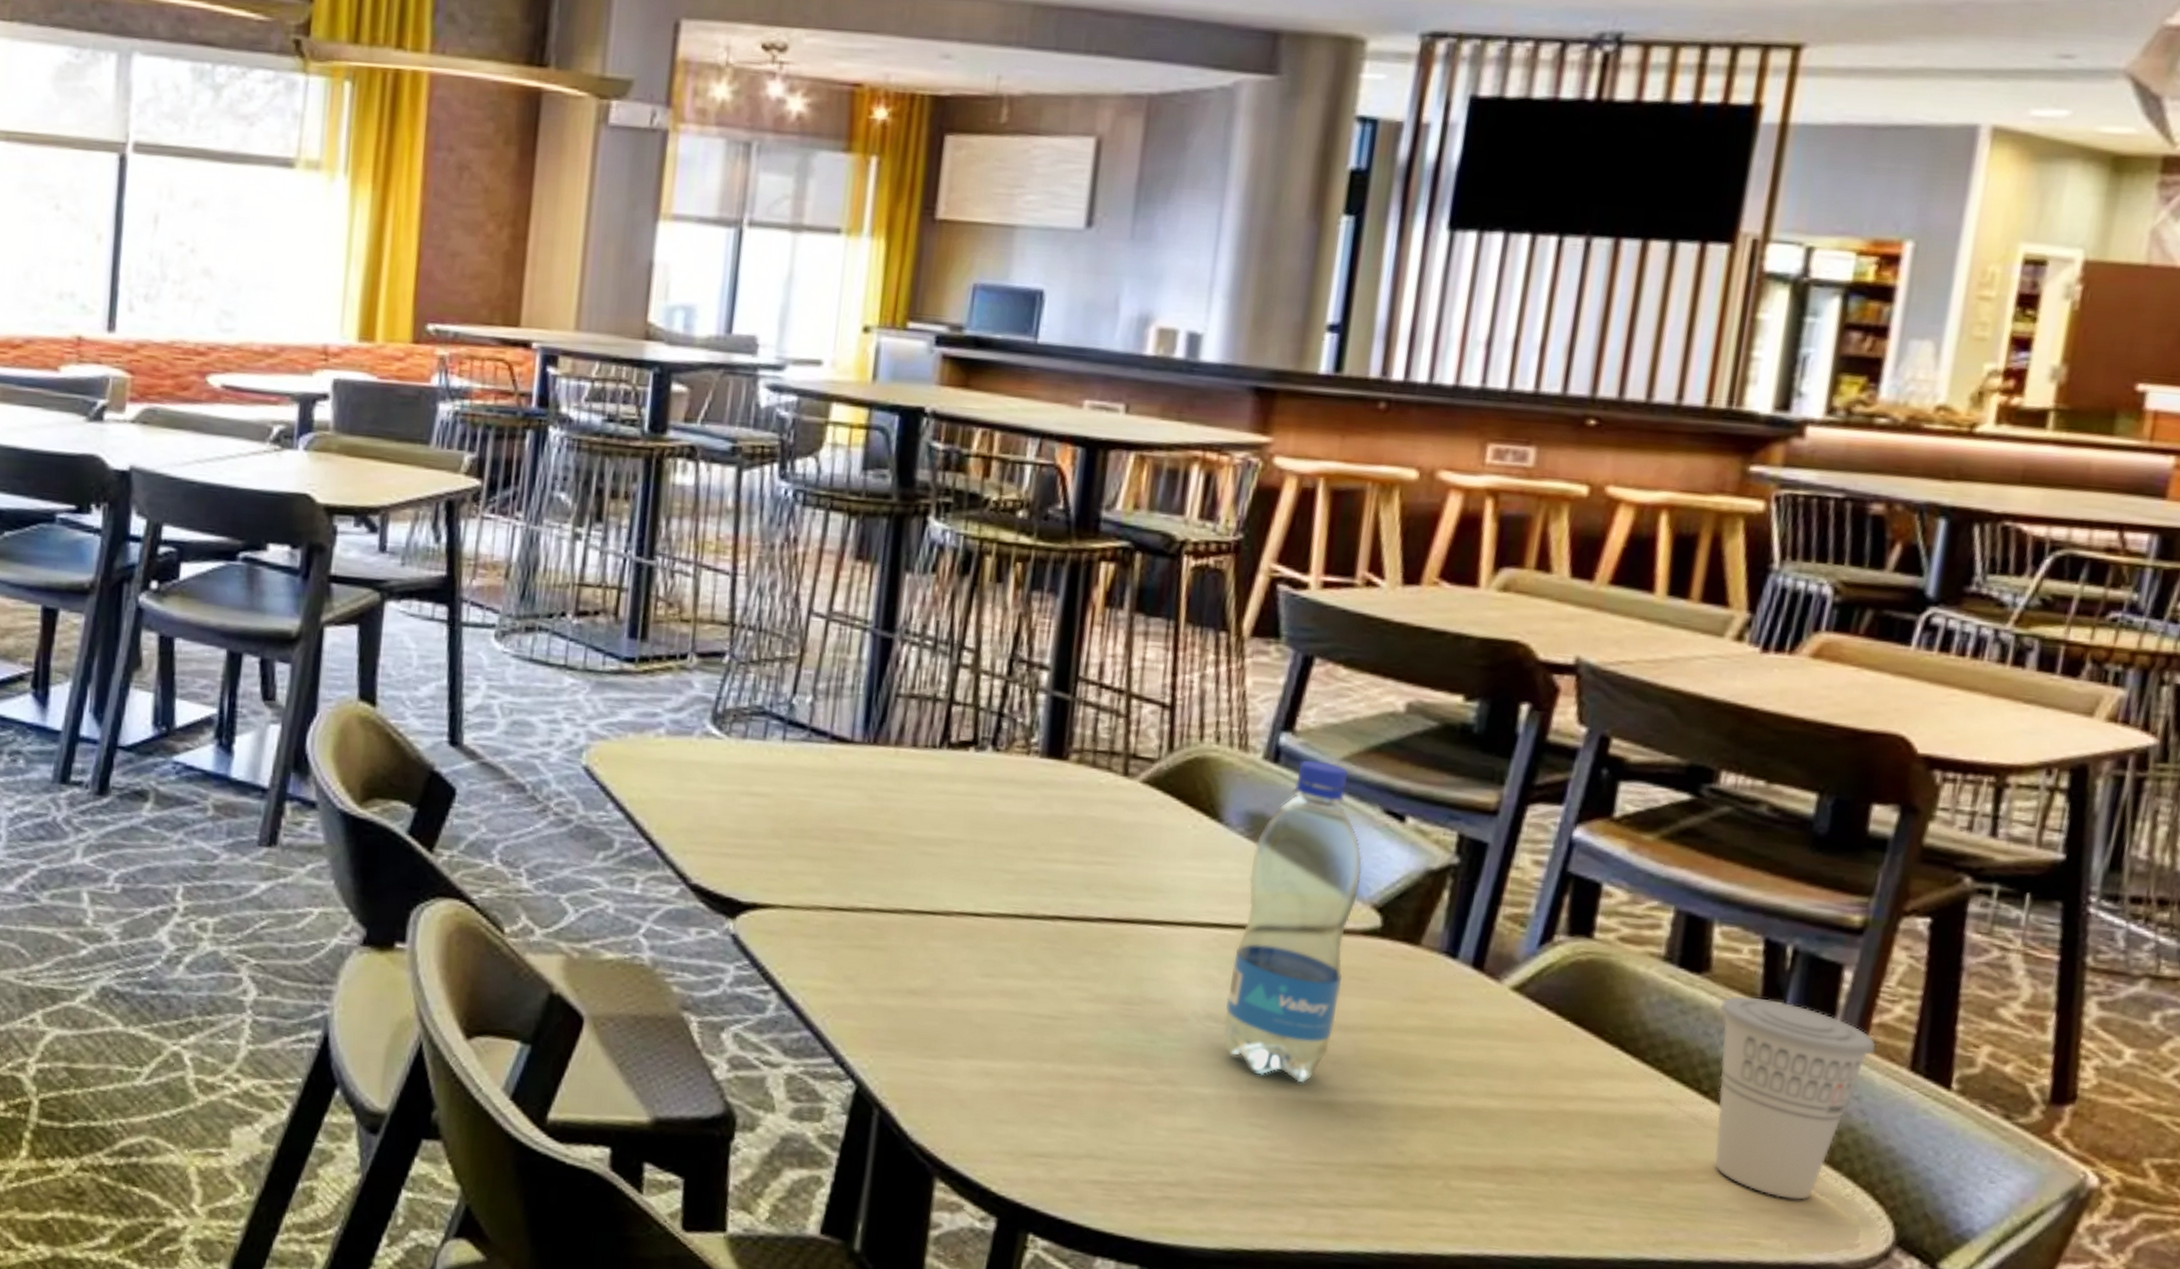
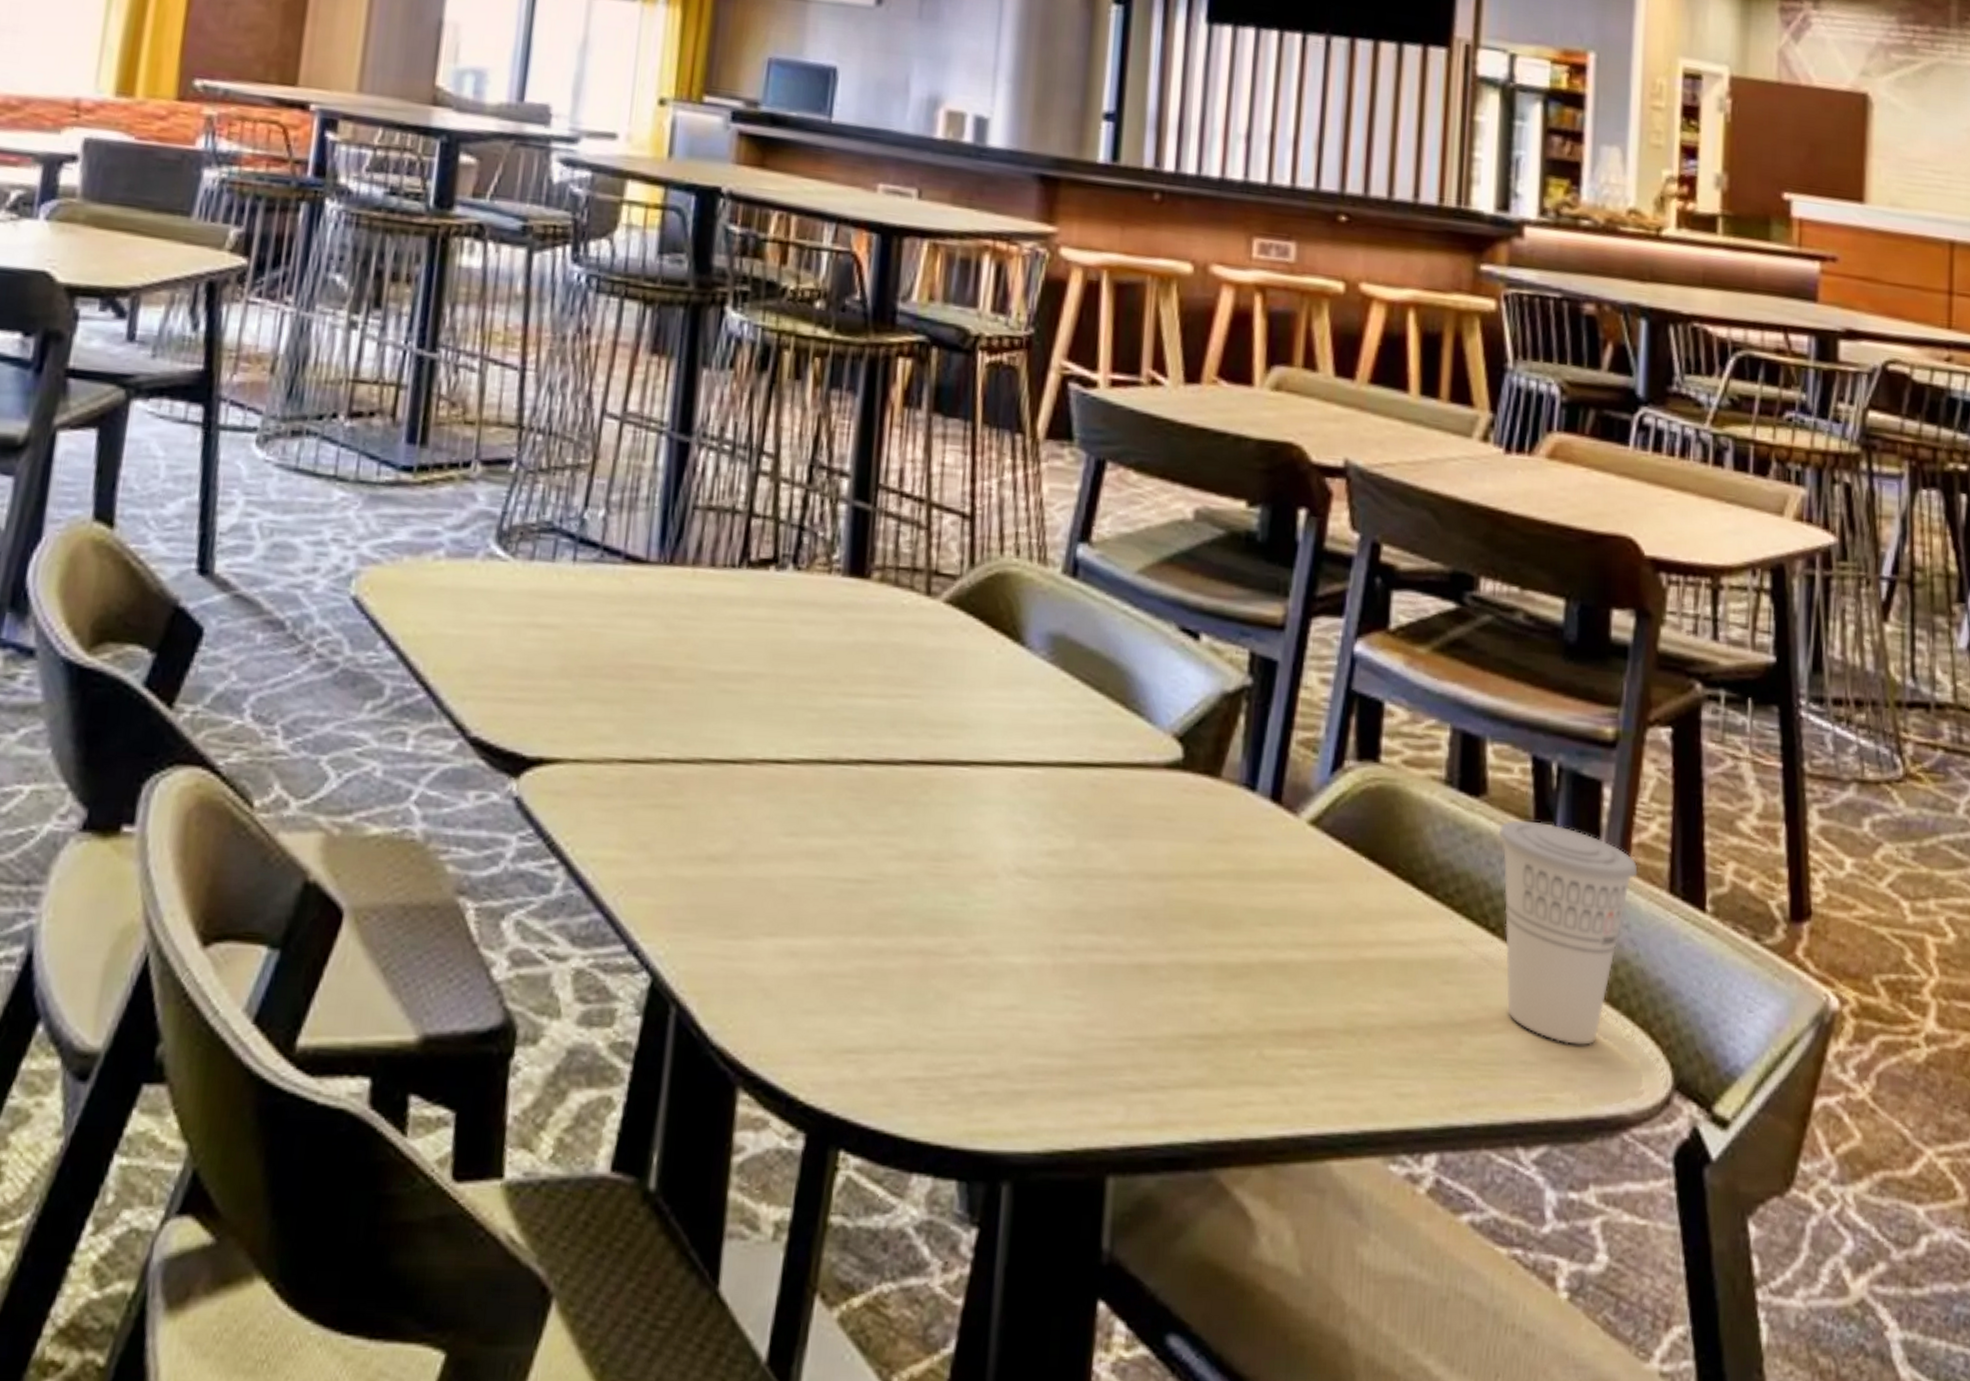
bottle: present [1222,760,1363,1083] -> none [1033,573,1162,944]

